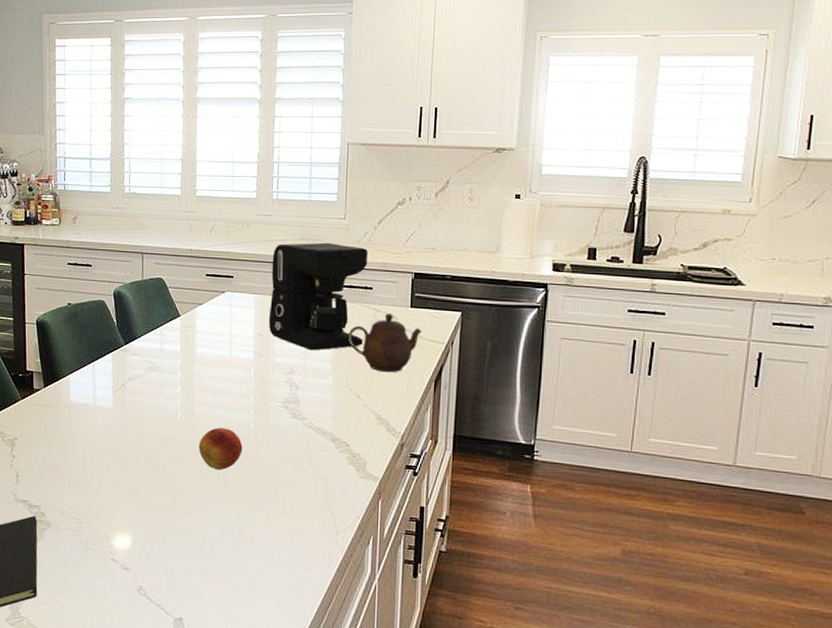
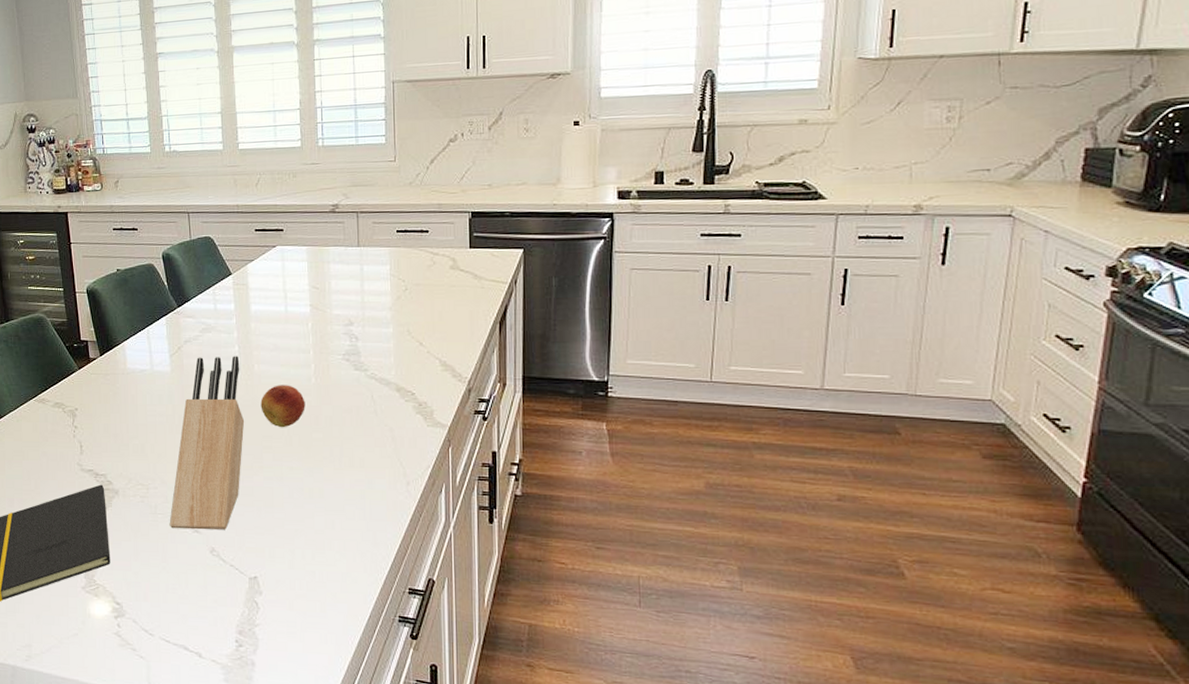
knife block: none [99,395,182,569] -> present [169,356,245,530]
coffee maker: present [268,242,369,351] -> none [322,187,422,300]
teapot: present [348,313,422,373] -> none [406,256,483,317]

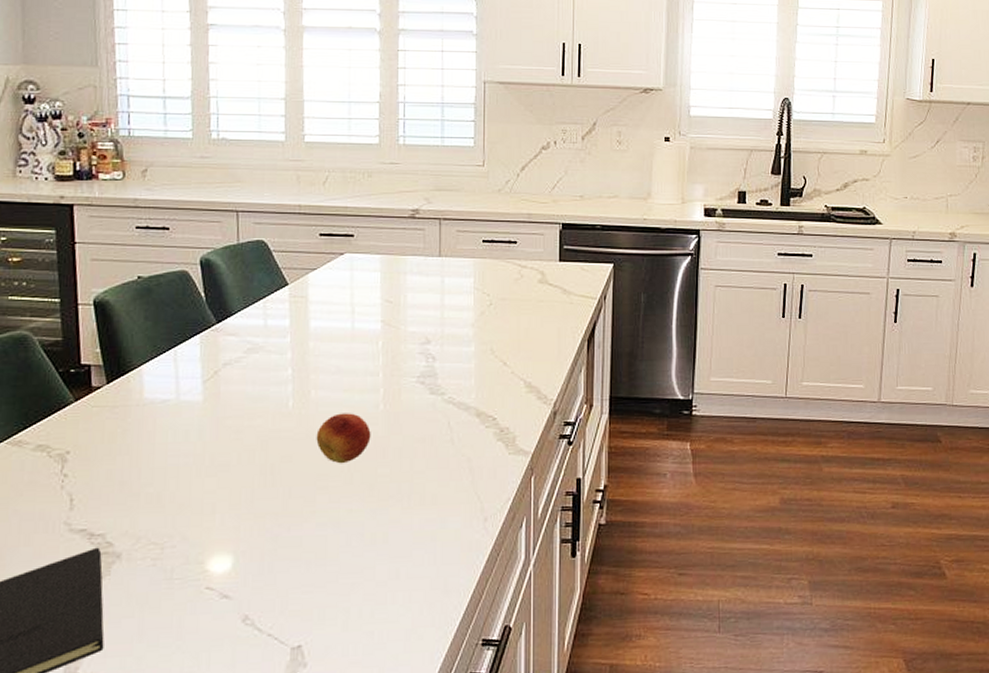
knife block: present [169,356,245,530] -> none [189,380,296,596]

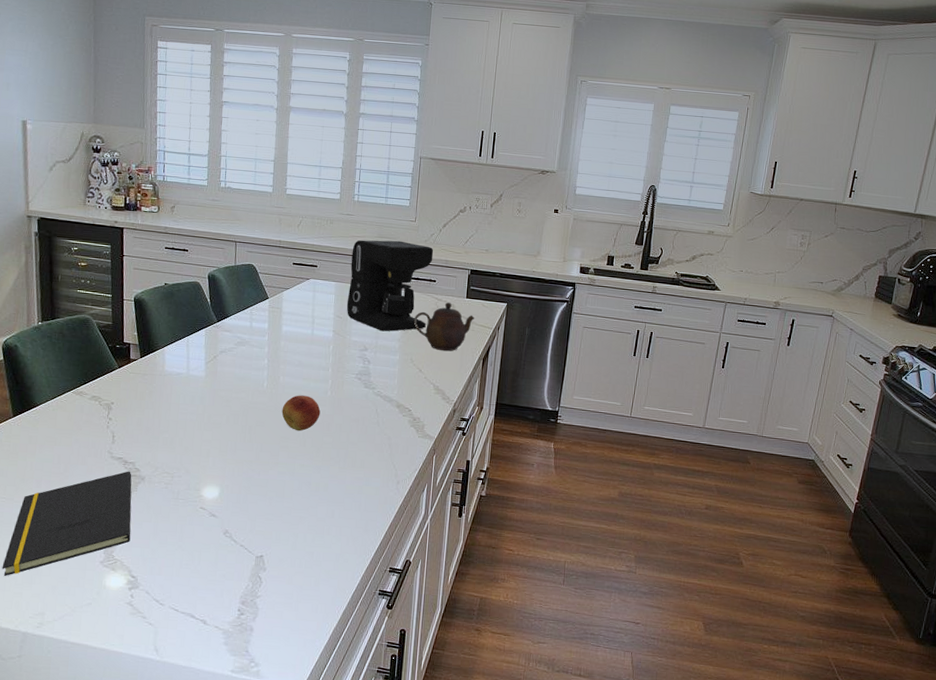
coffee maker: none [397,193,511,316] -> present [346,240,434,332]
teapot: none [491,269,572,335] -> present [413,302,474,352]

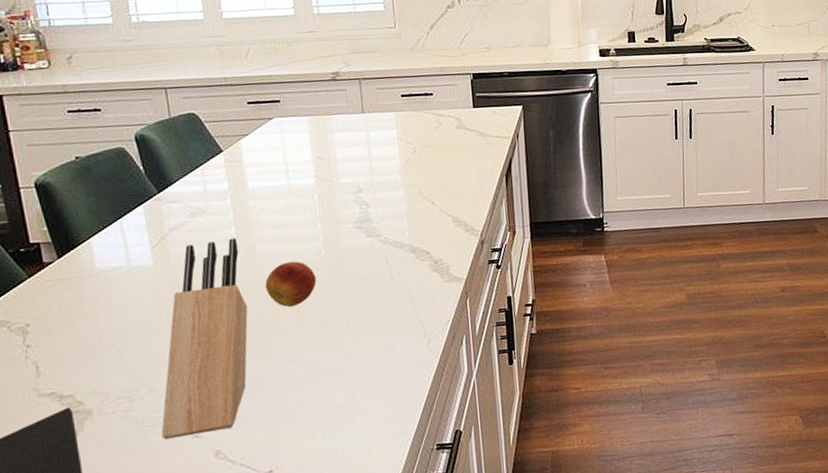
knife block: none [189,366,268,515] -> present [161,238,248,440]
coffee maker: present [346,240,434,332] -> none [321,53,430,166]
teapot: present [413,302,474,352] -> none [413,116,487,175]

